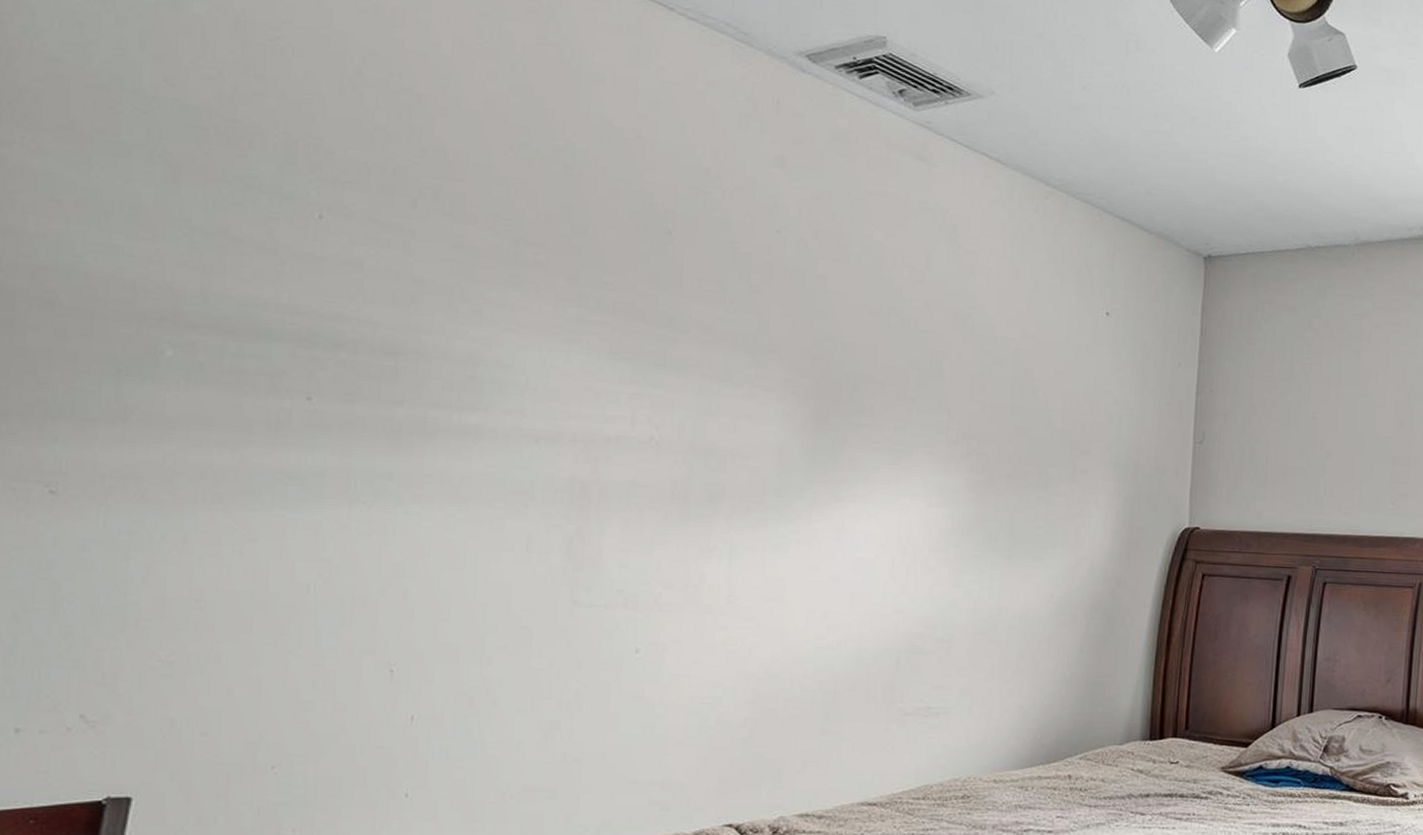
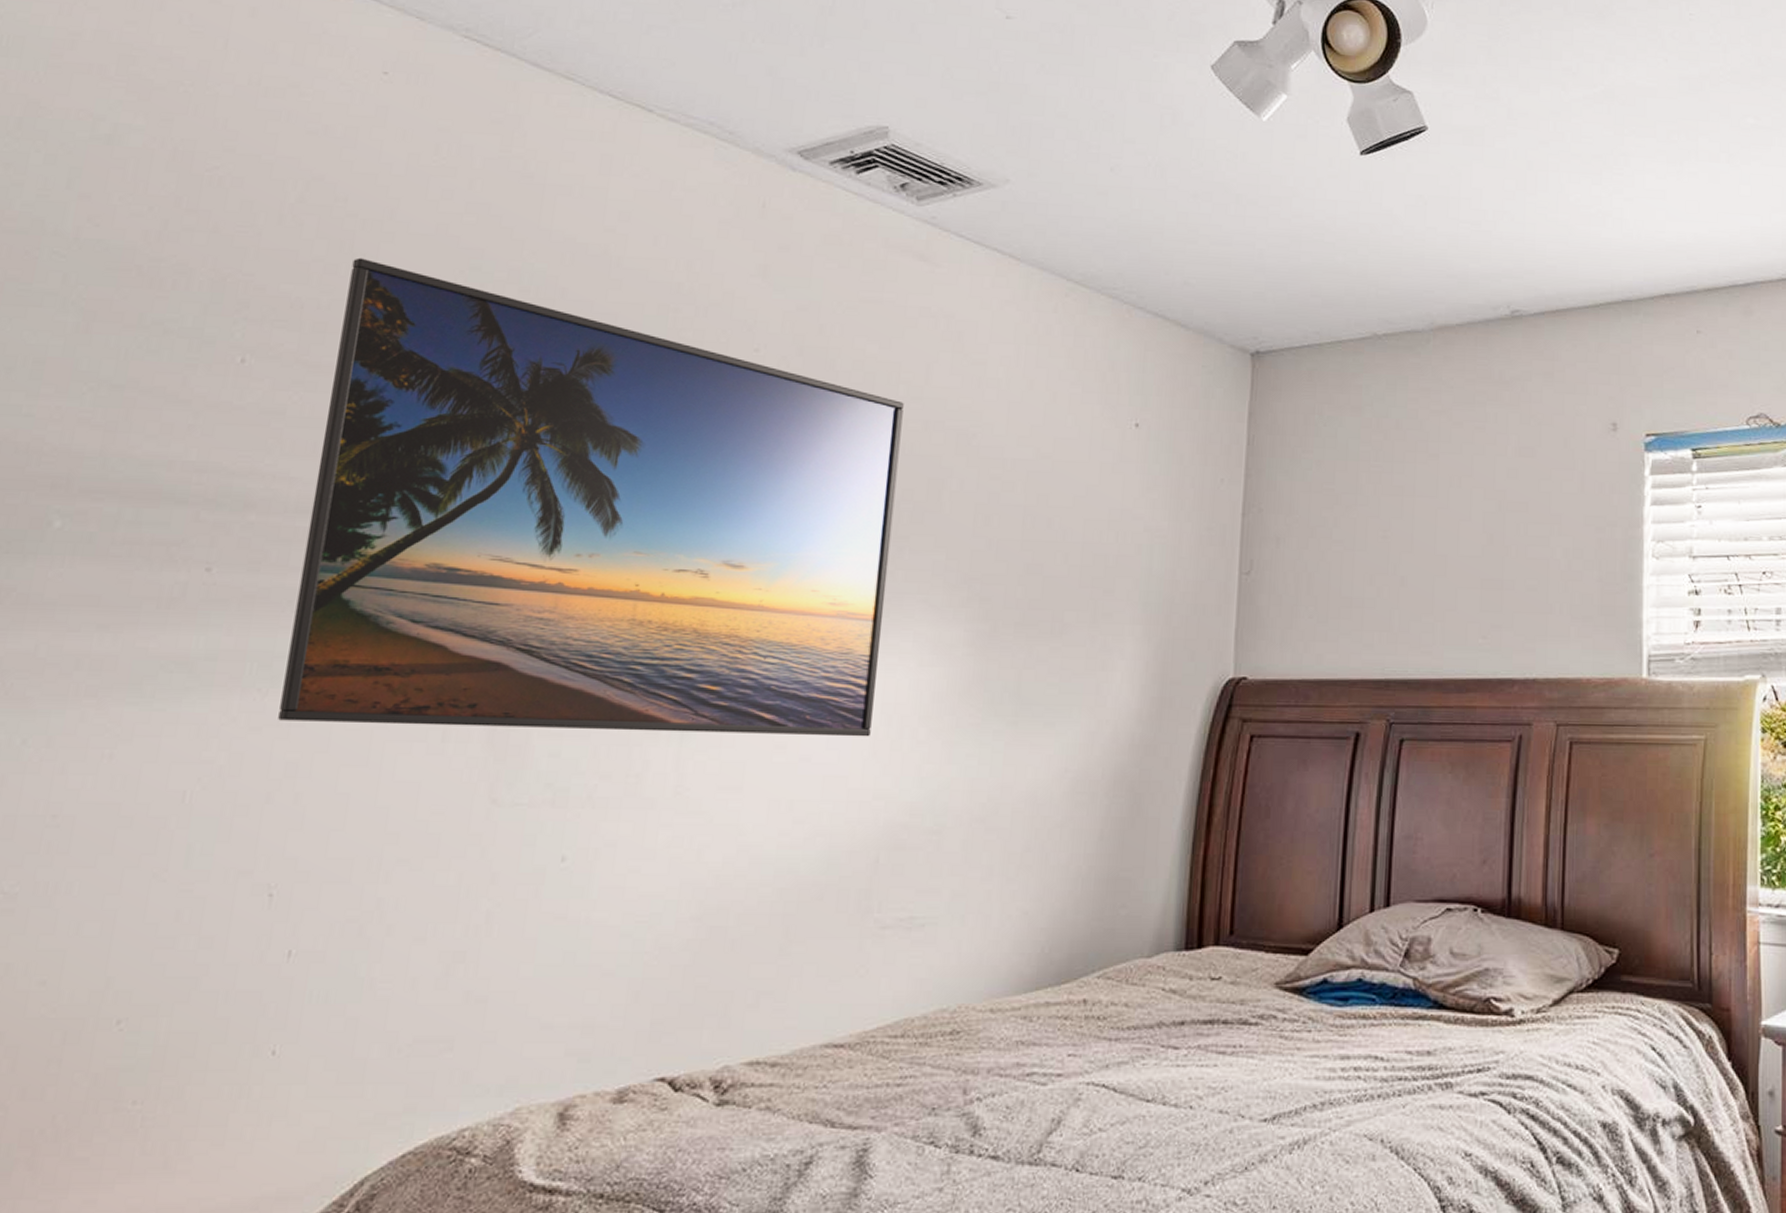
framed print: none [383,129,908,563] -> present [278,257,904,737]

